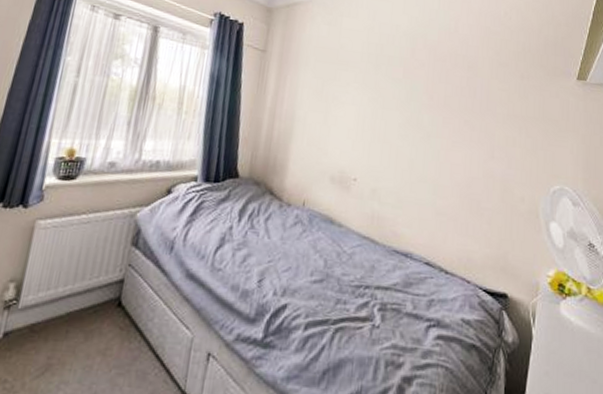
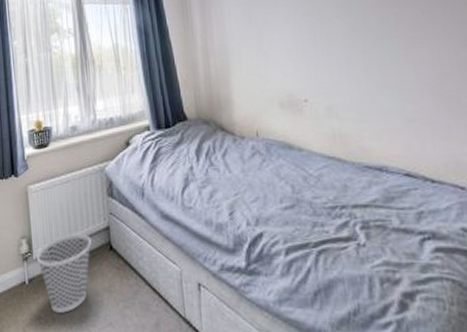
wastebasket: none [22,283,98,377] -> present [36,233,92,313]

